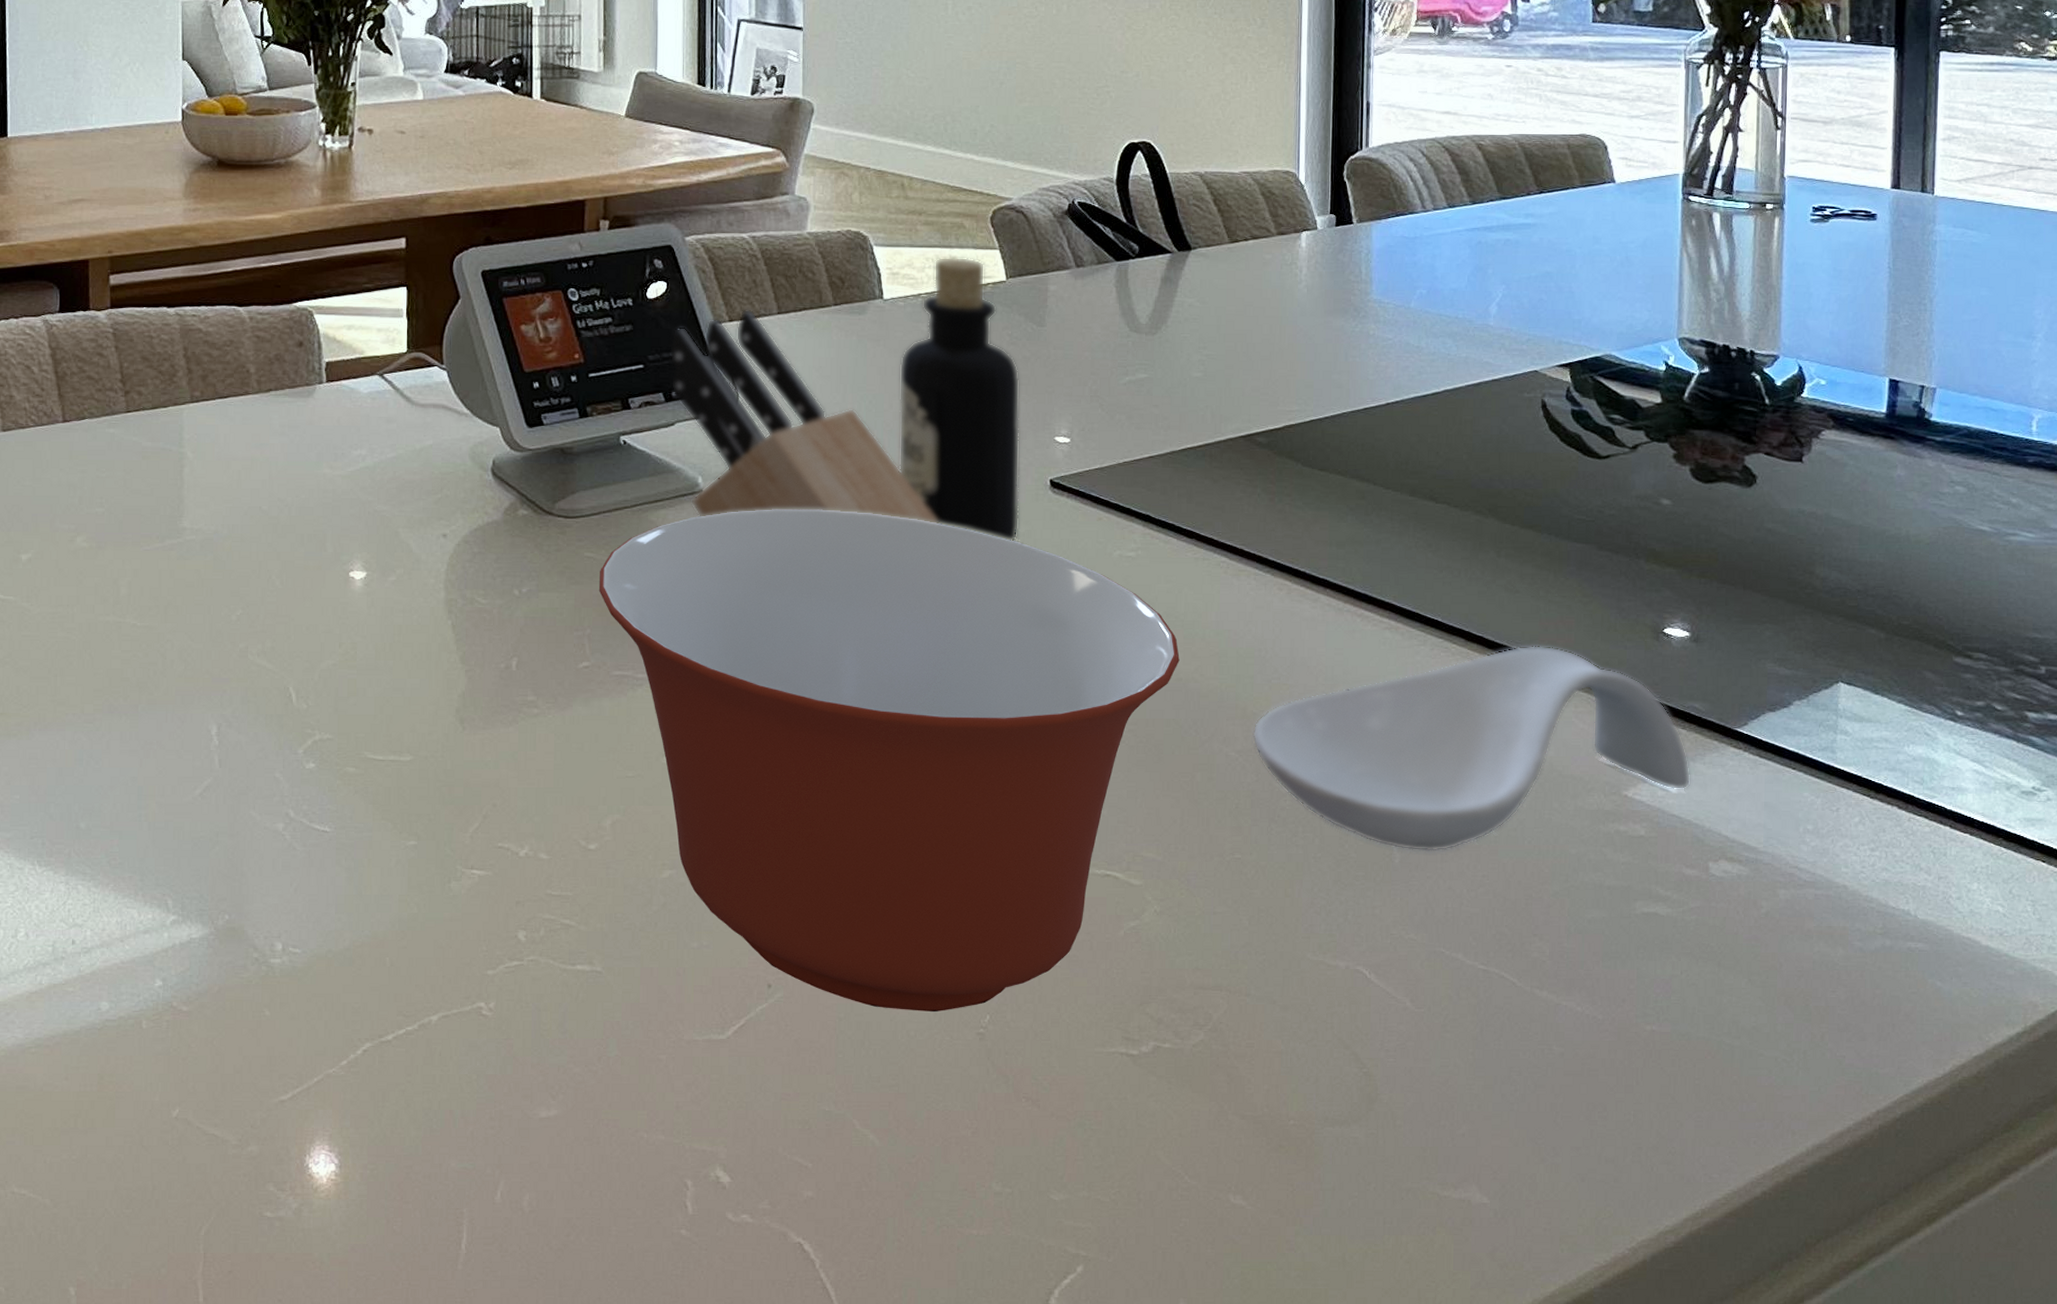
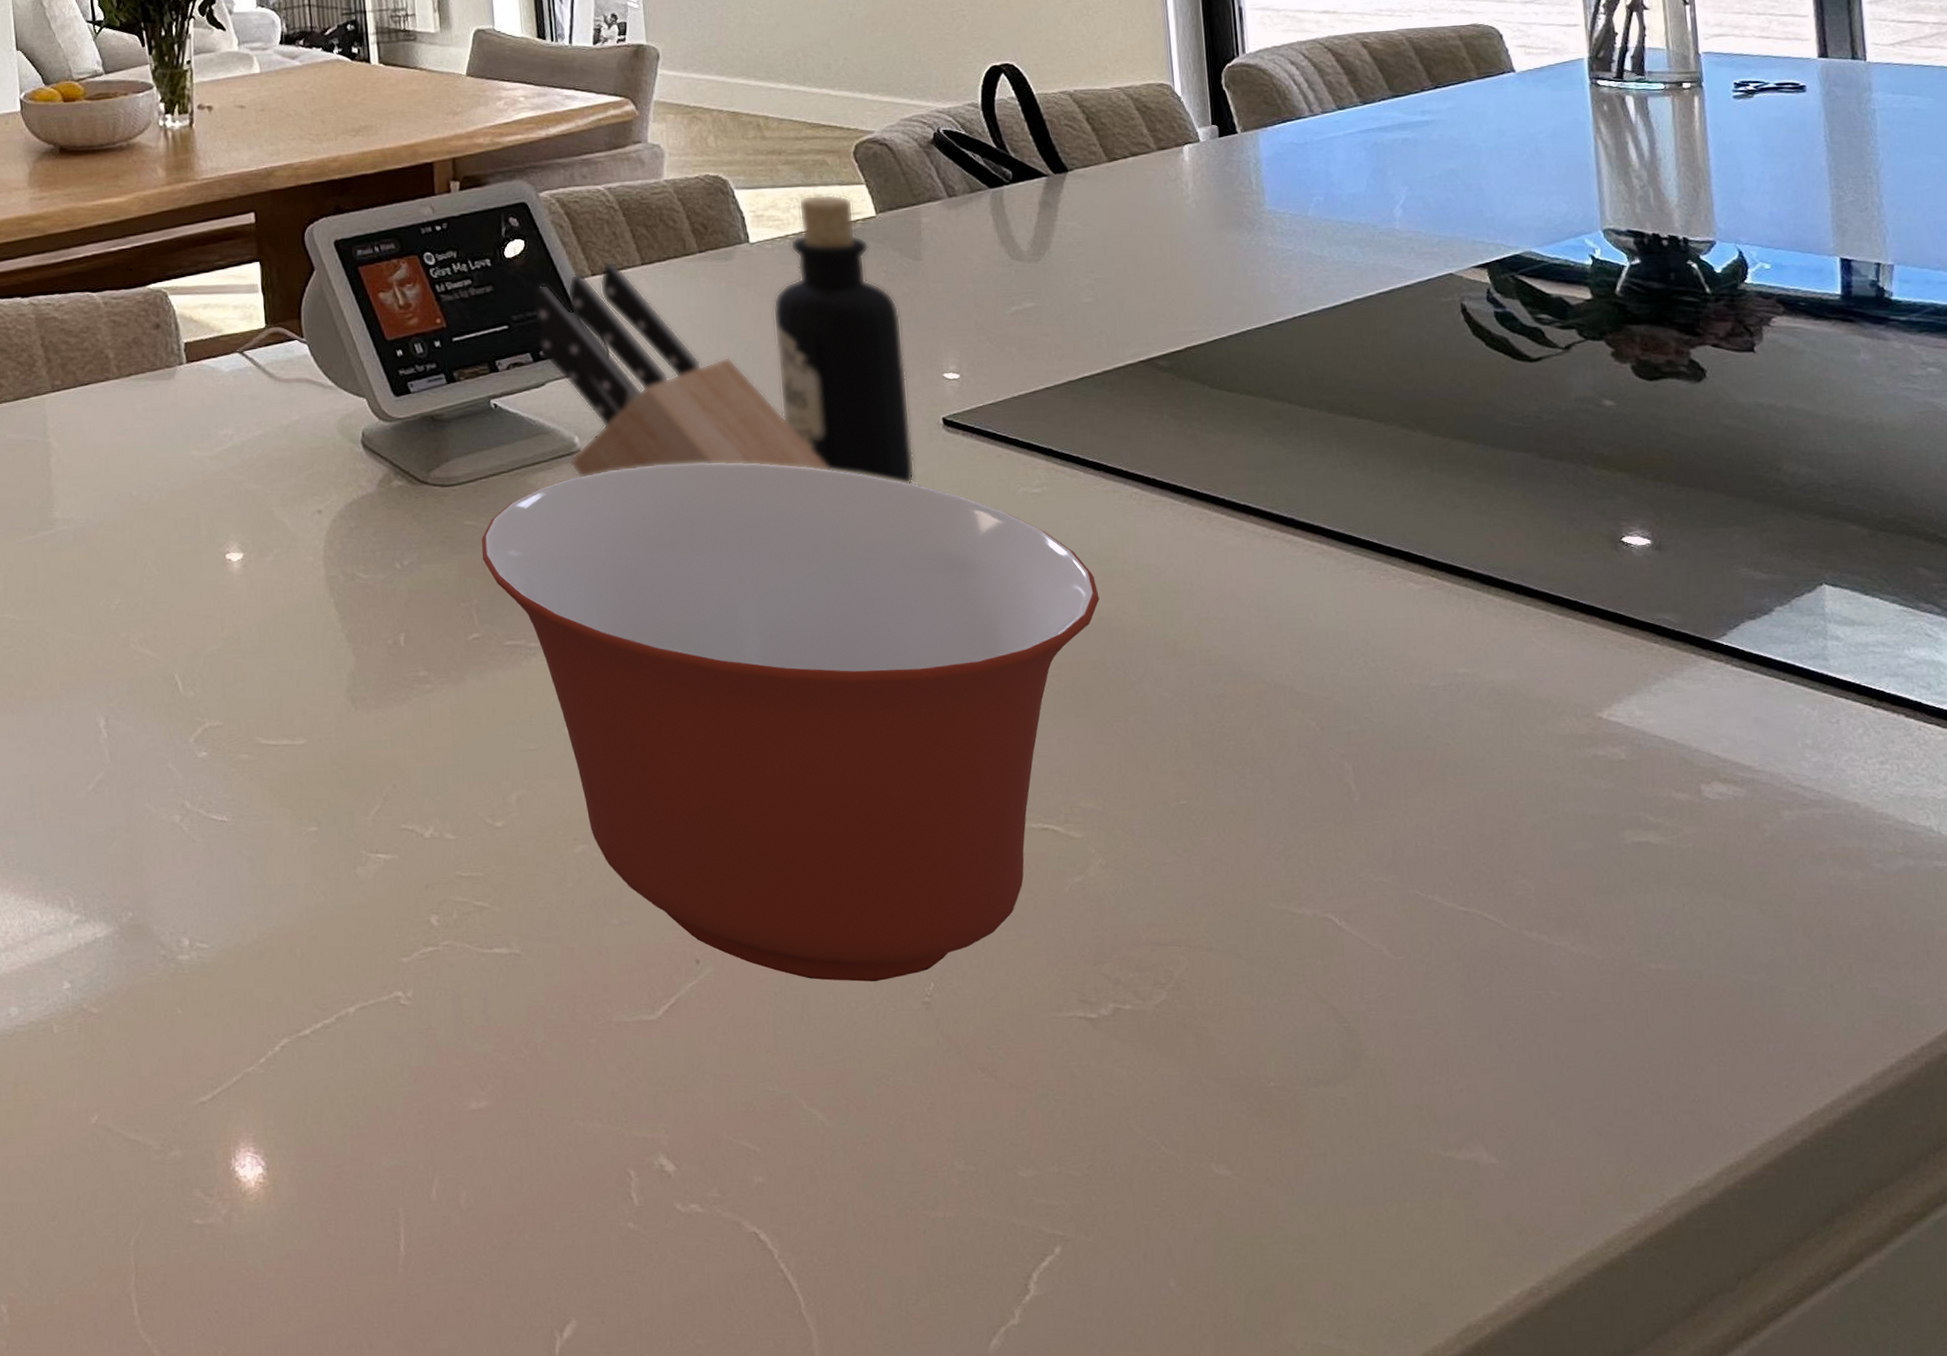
spoon rest: present [1251,645,1691,853] -> none [1184,562,1671,789]

